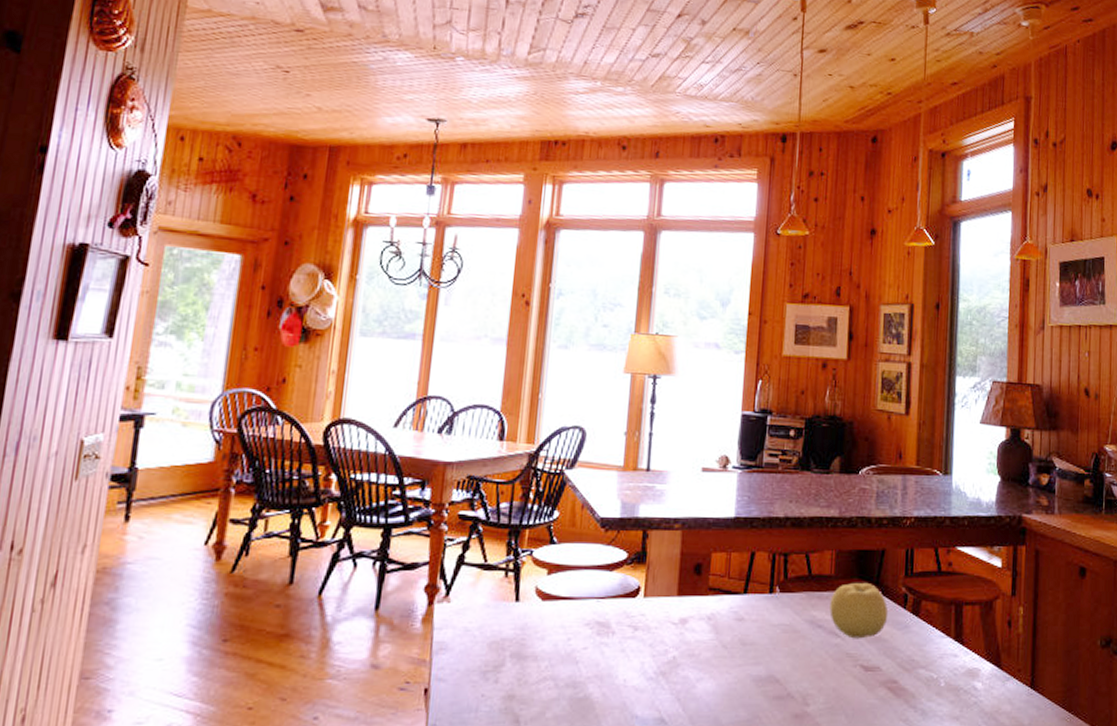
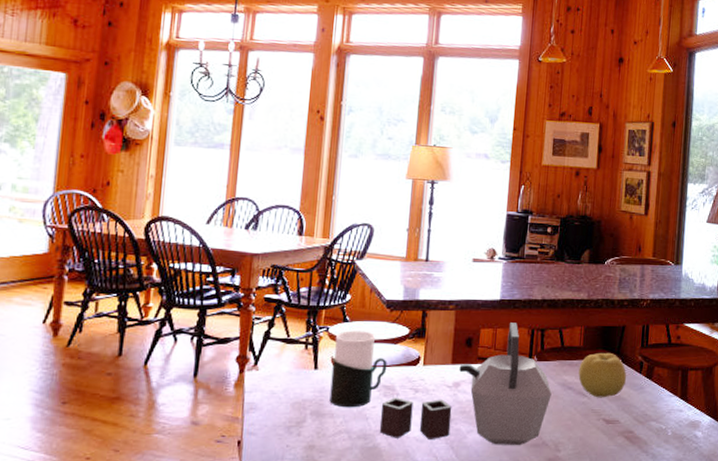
cup: none [533,554,601,649] -> present [329,330,387,408]
kettle: none [591,545,798,698] -> present [379,322,552,446]

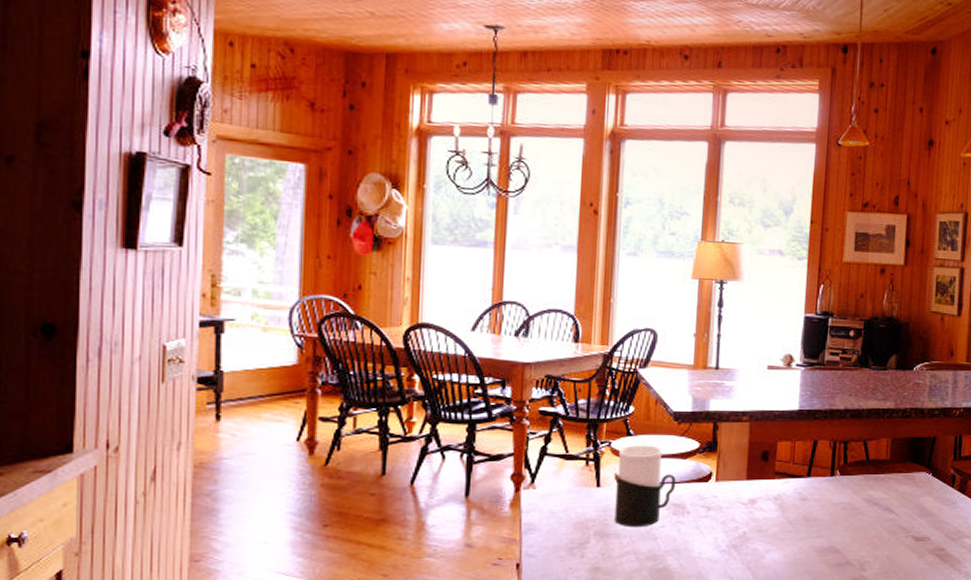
kettle: present [379,322,552,446] -> none [669,434,856,566]
fruit: present [578,352,627,398] -> none [885,465,938,514]

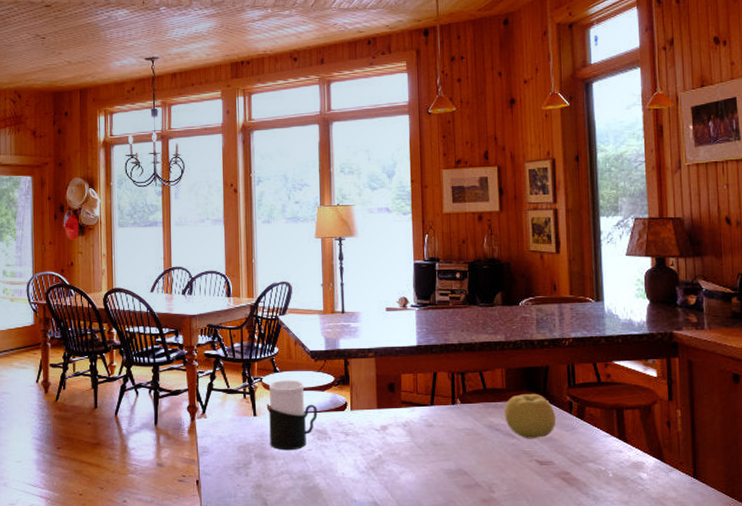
fruit: none [885,465,938,514] -> present [504,393,557,439]

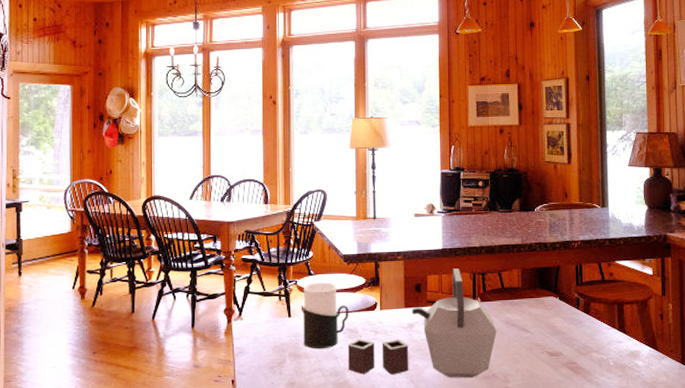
kettle: none [316,367,479,487] -> present [347,268,497,379]
fruit: present [504,393,557,439] -> none [520,291,566,333]

